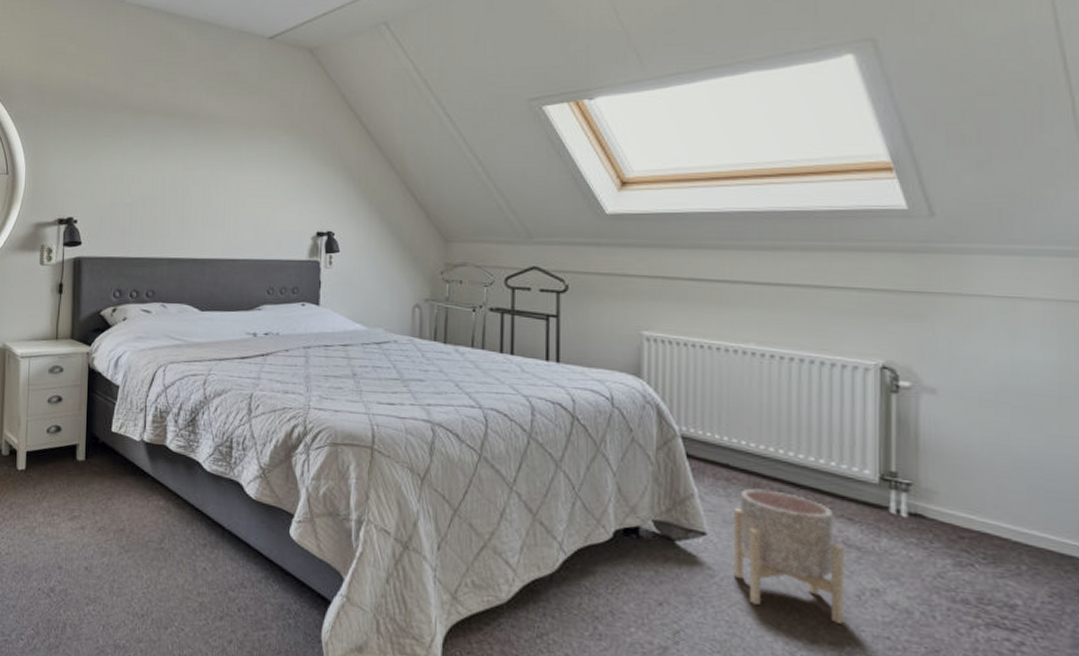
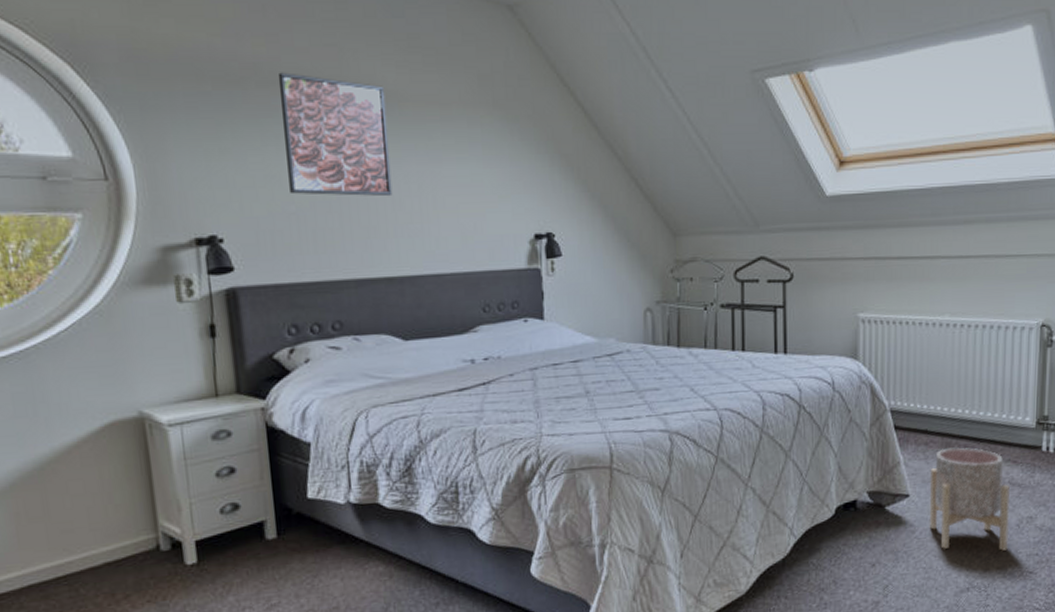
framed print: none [127,101,206,195] -> present [277,72,393,197]

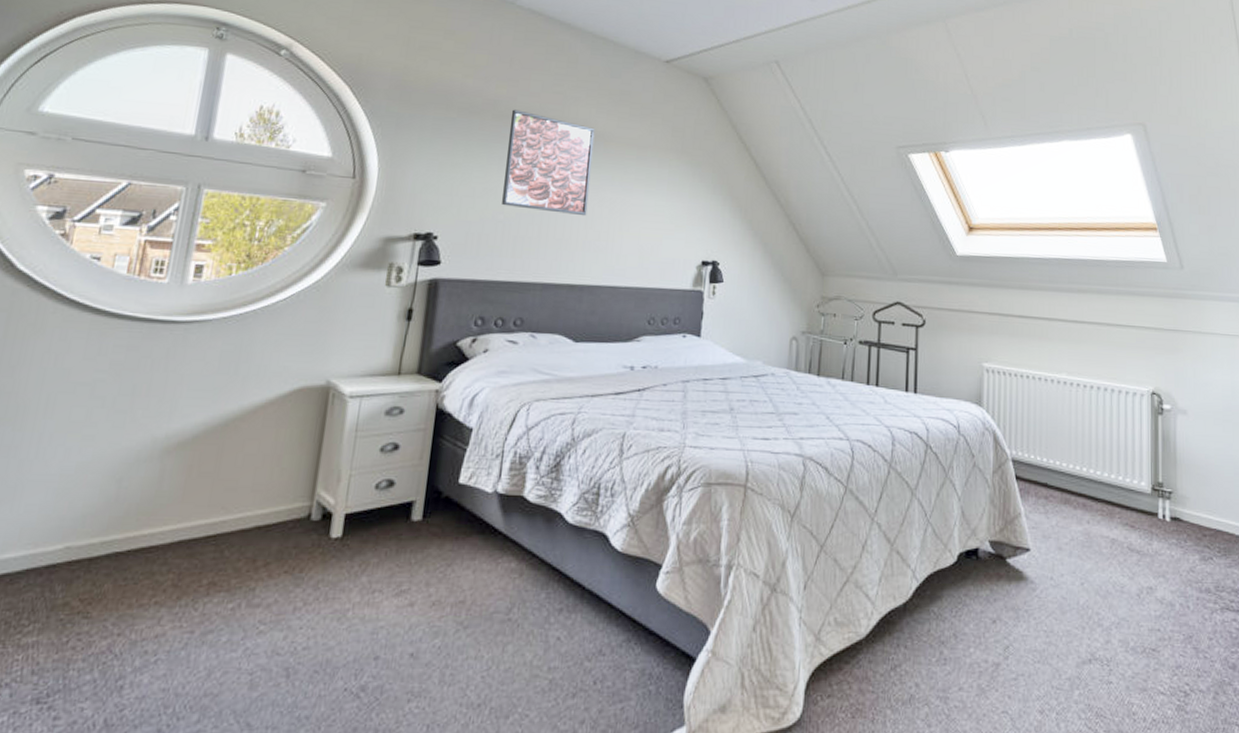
planter: present [929,447,1010,551] -> none [1049,504,1129,622]

